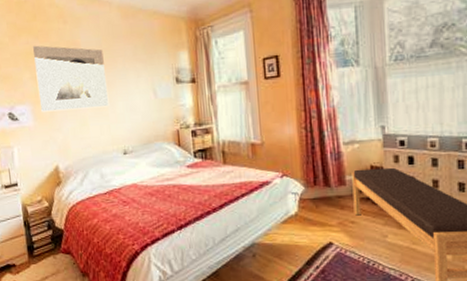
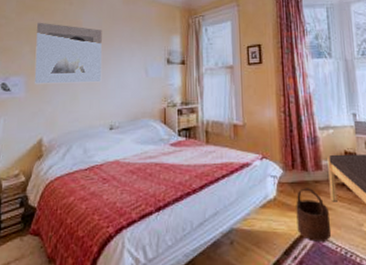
wooden bucket: none [318,203,353,253] -> present [296,188,331,242]

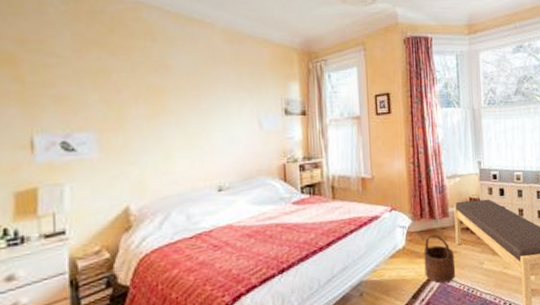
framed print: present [34,22,102,84] -> none [107,62,204,142]

